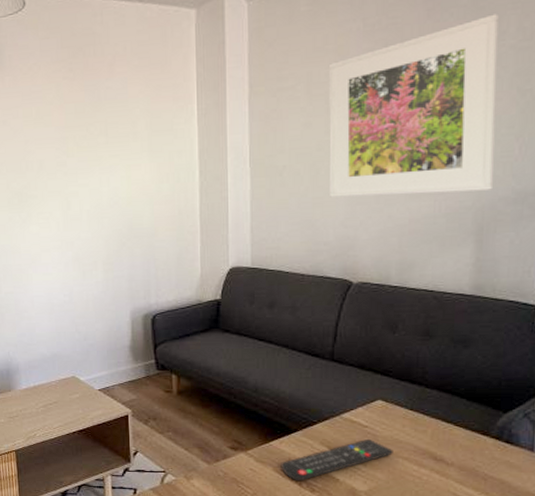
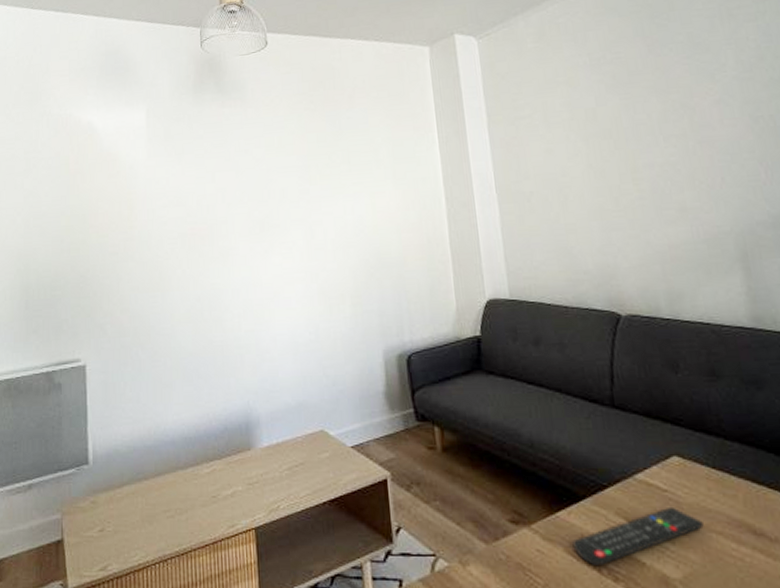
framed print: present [328,13,499,197] -> none [561,49,749,224]

